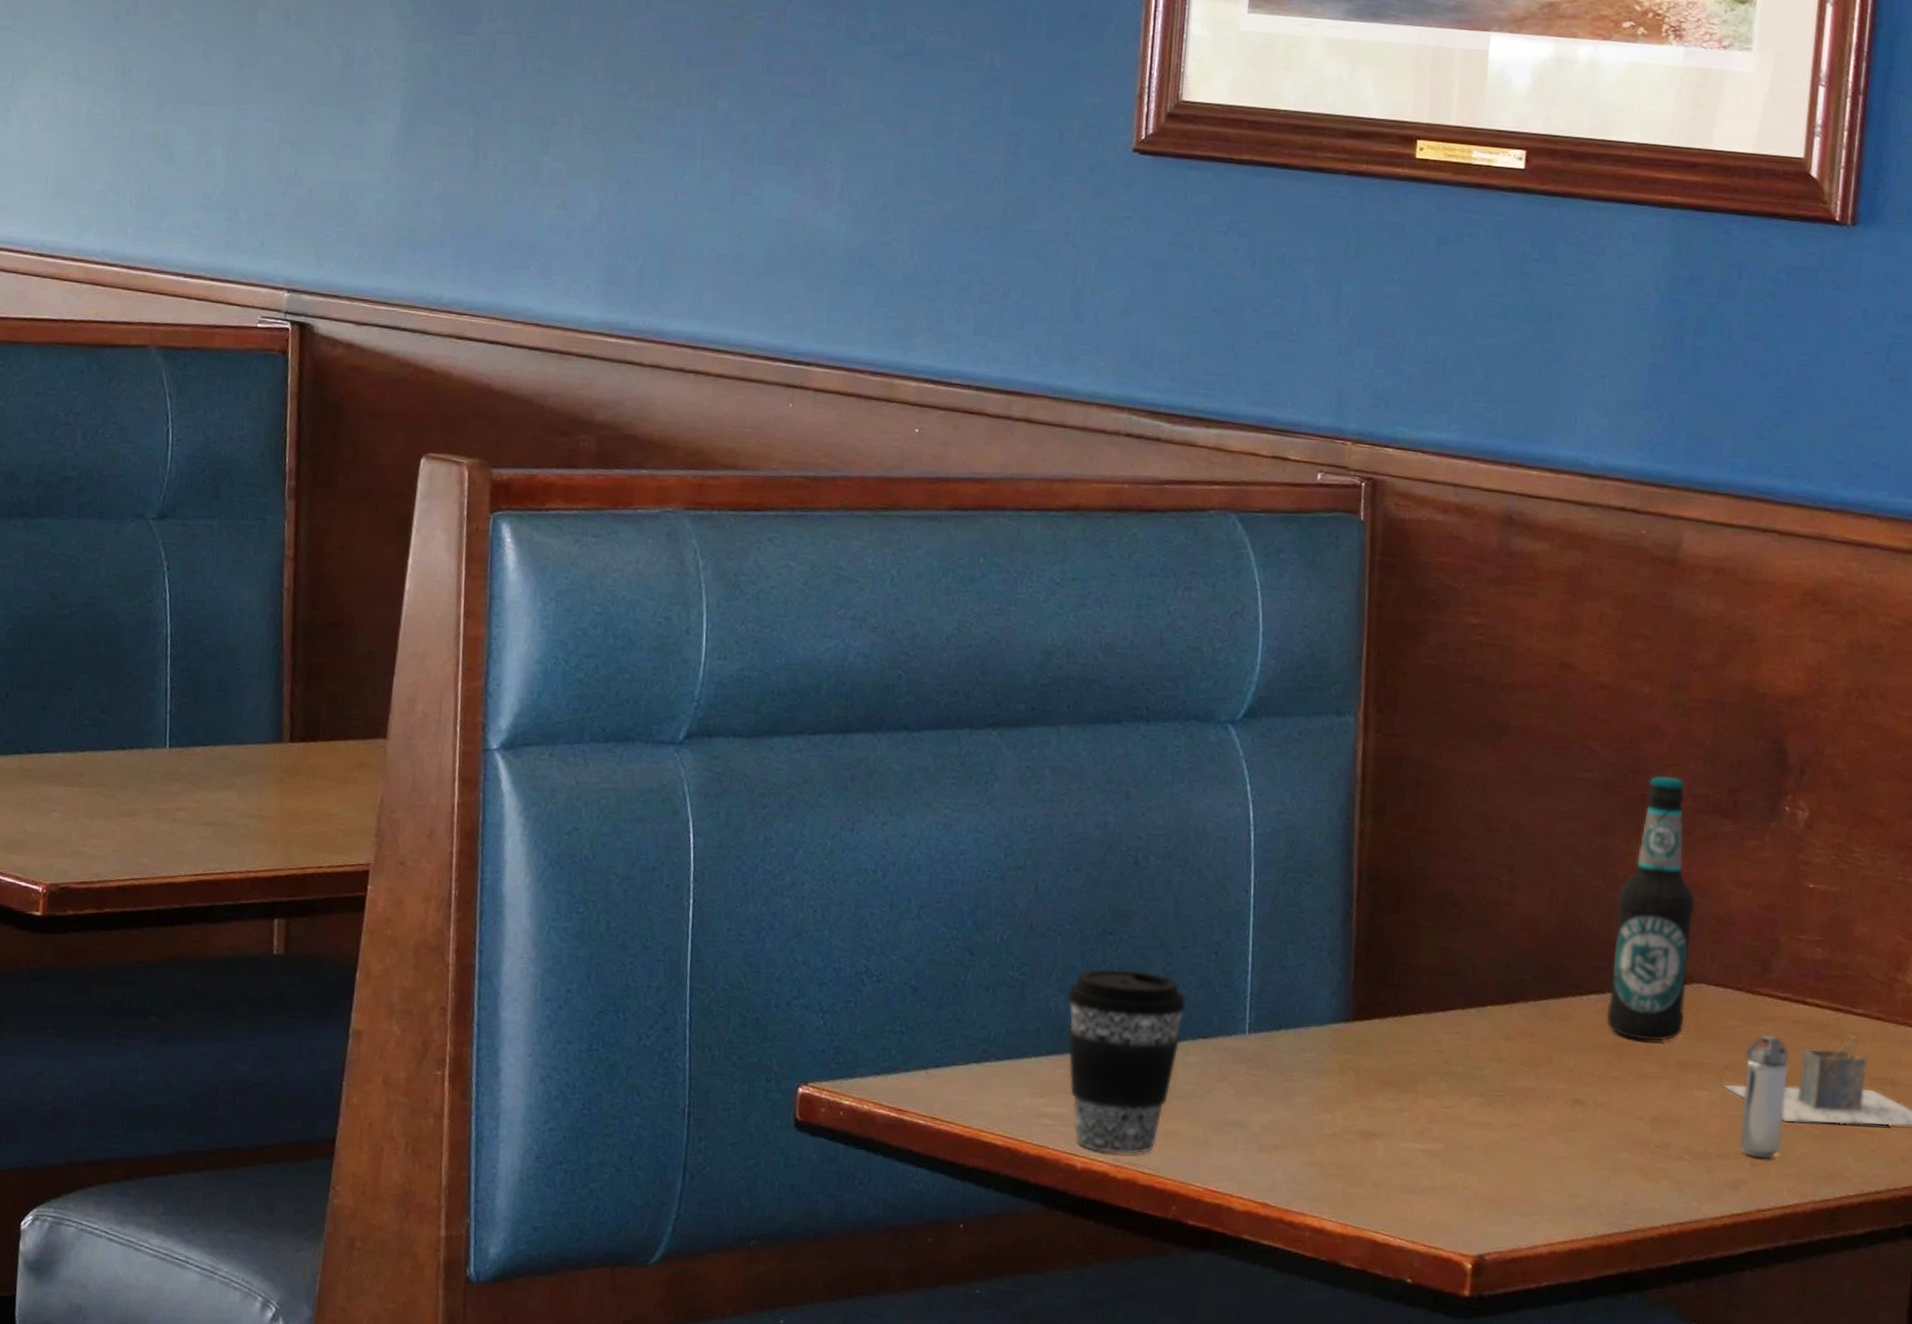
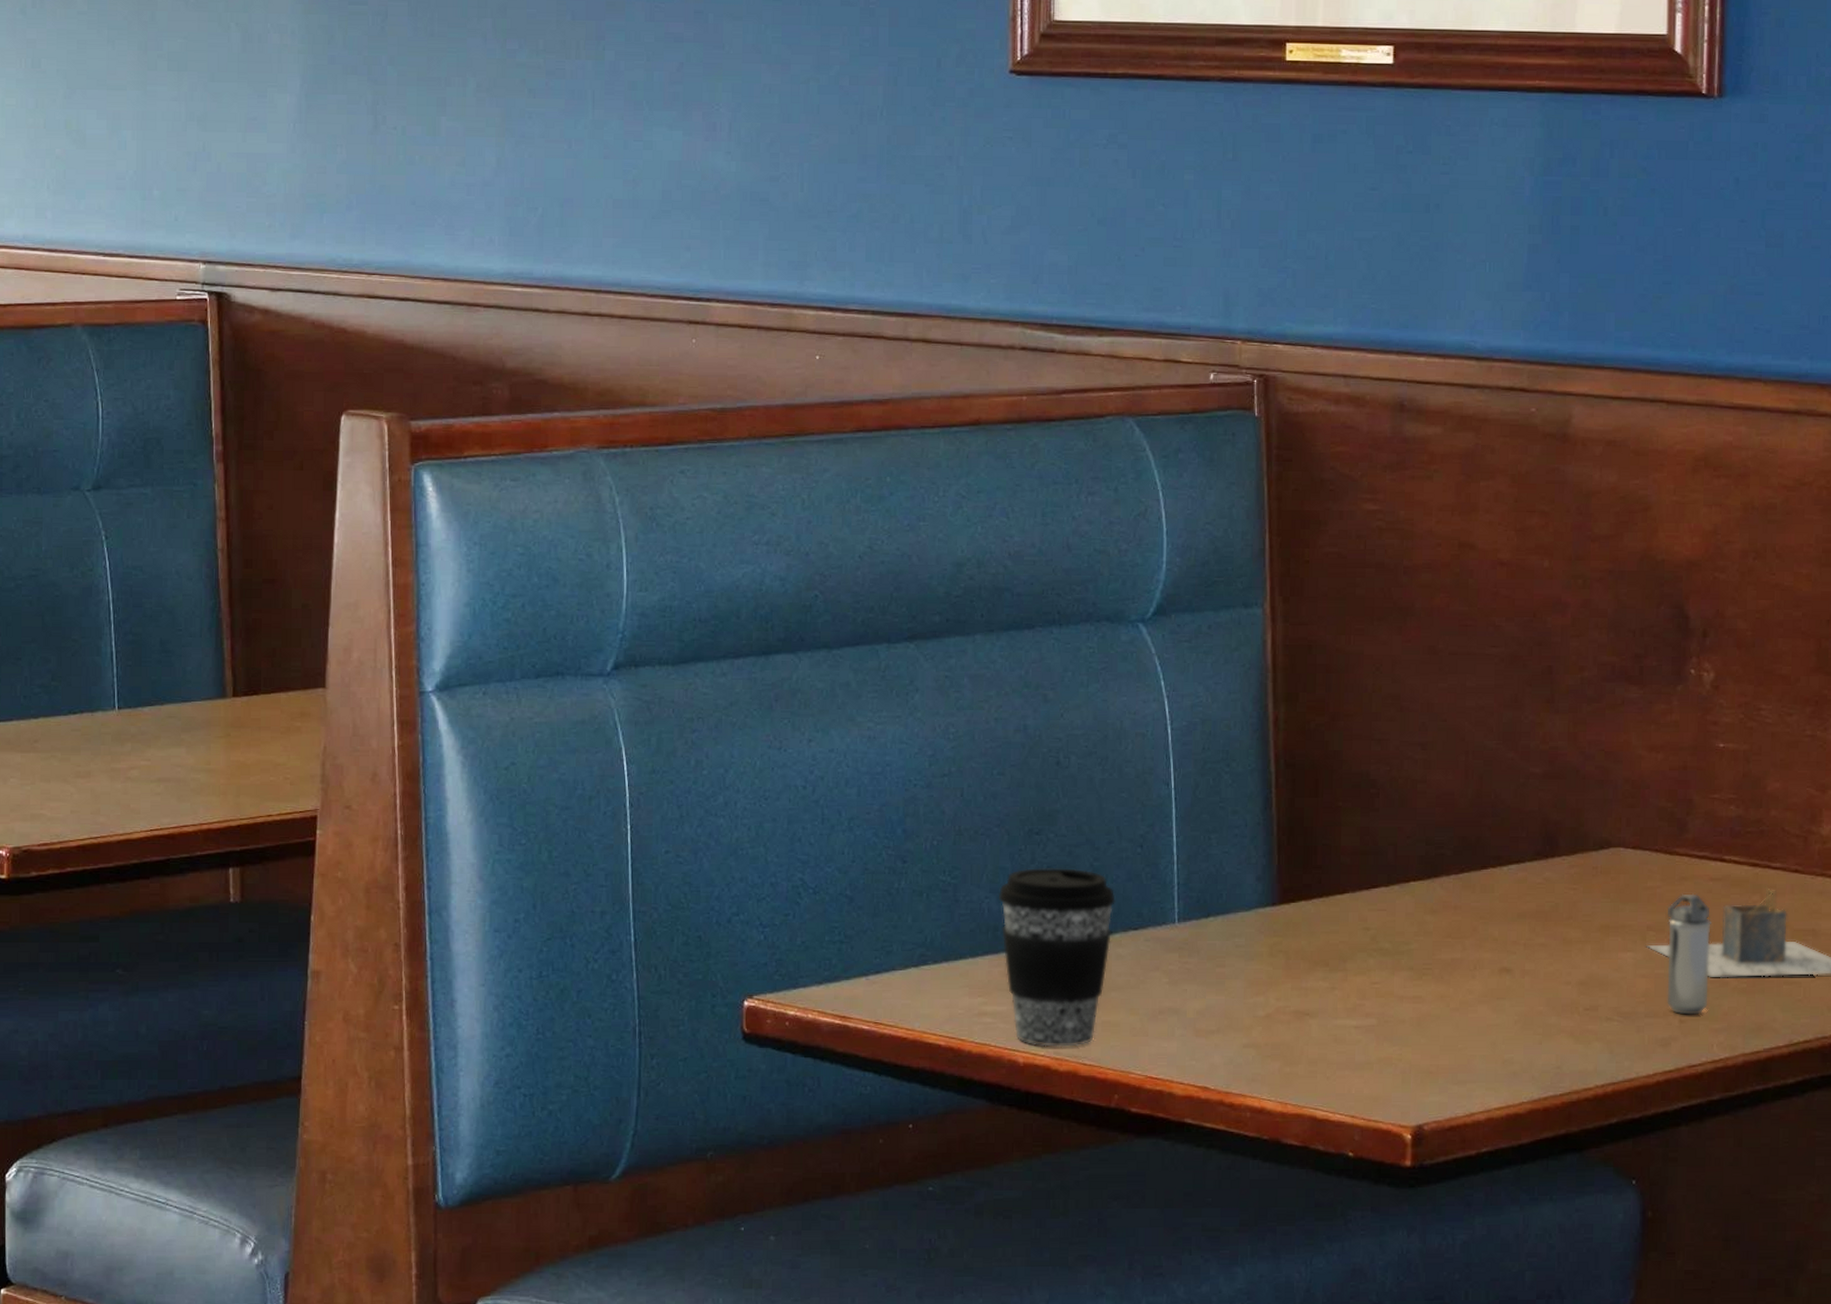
bottle: present [1606,776,1695,1041] -> none [1528,646,1608,906]

